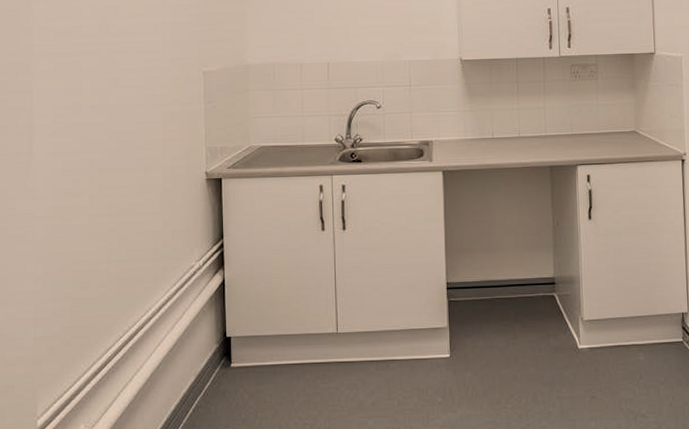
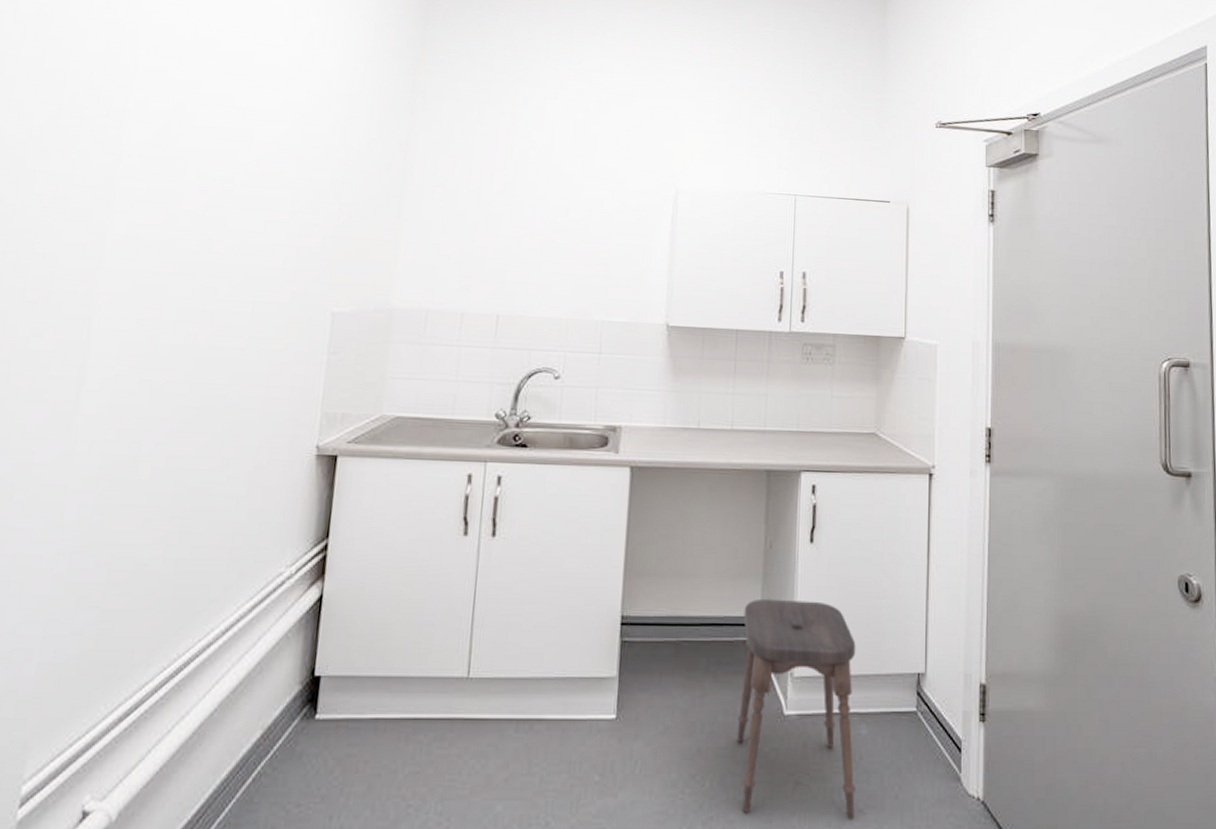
stool: none [541,263,639,422] -> present [737,598,856,819]

